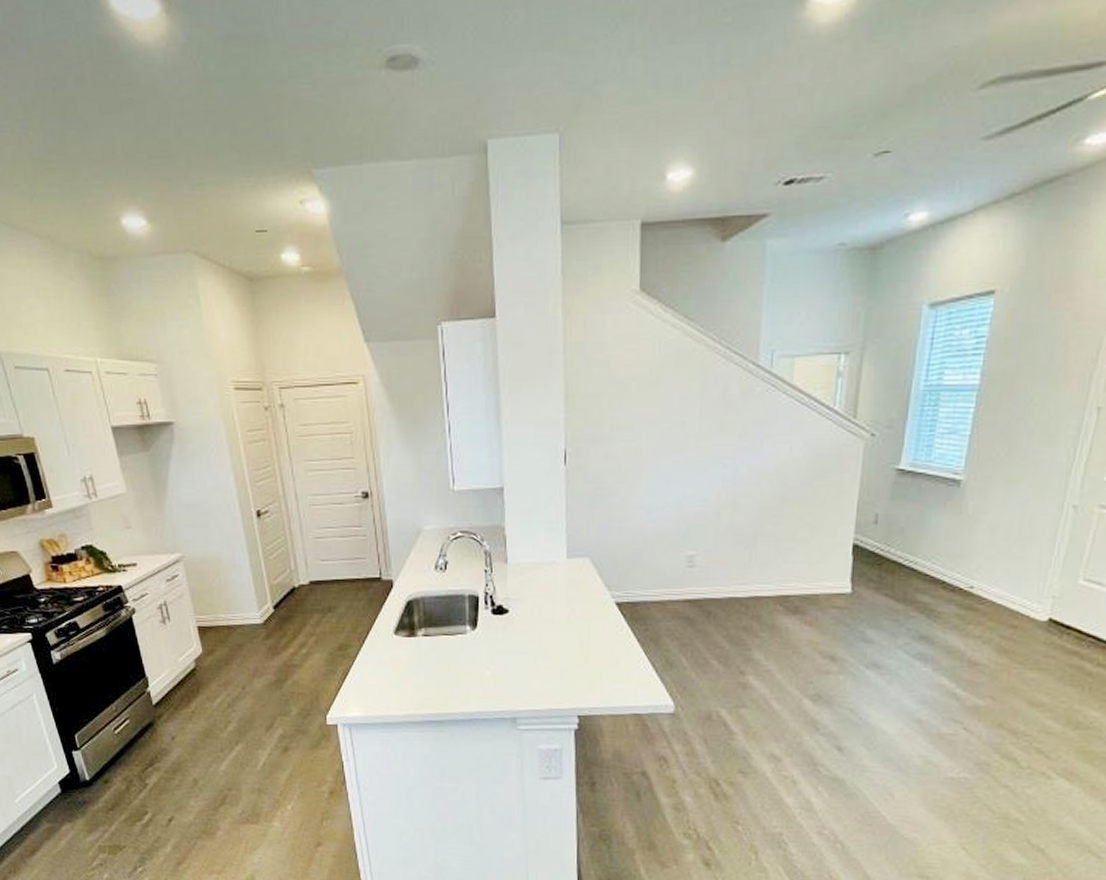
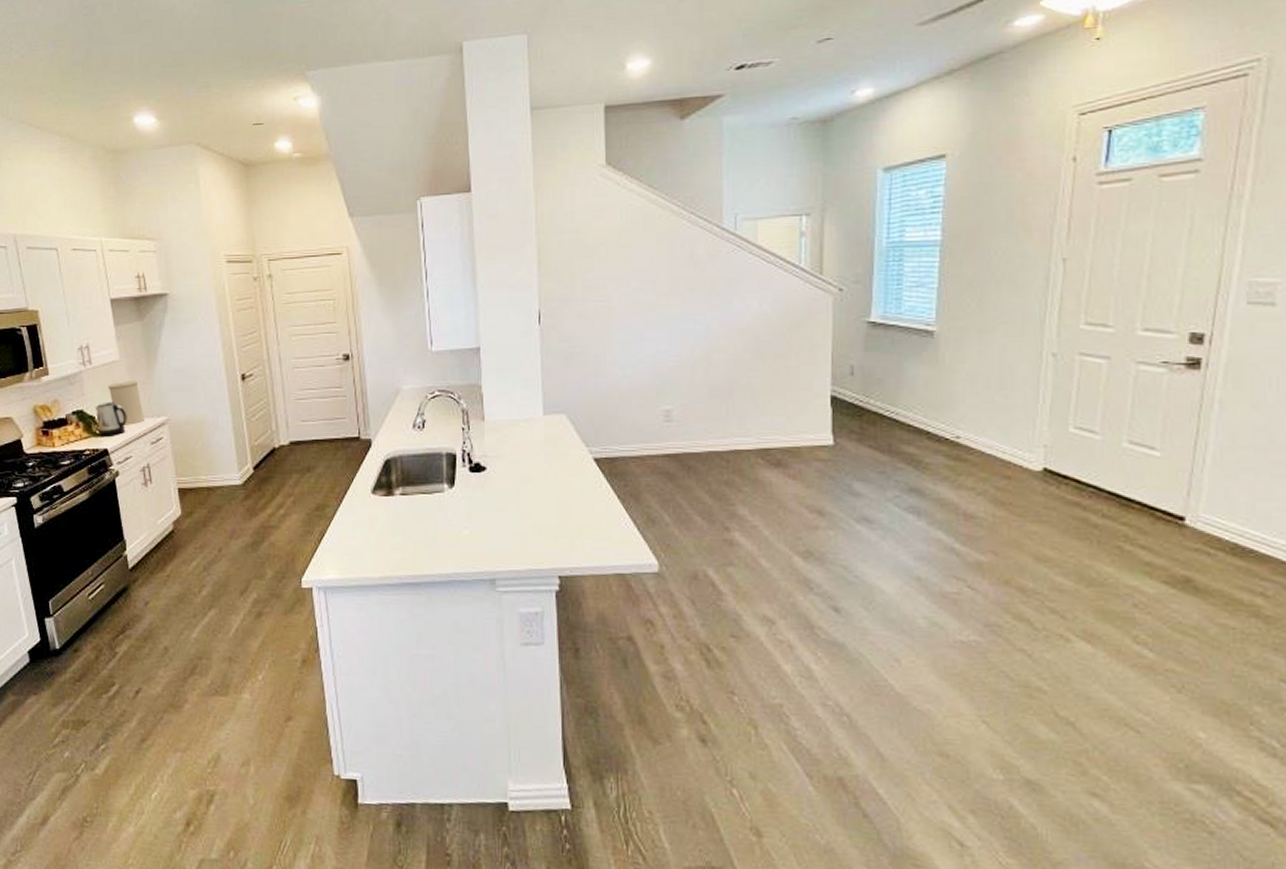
kettle: none [104,537,140,574] -> present [95,401,127,438]
canister: none [117,515,157,562] -> present [108,381,144,425]

